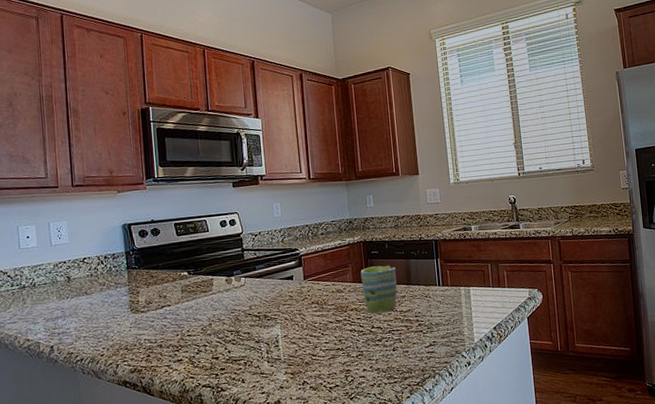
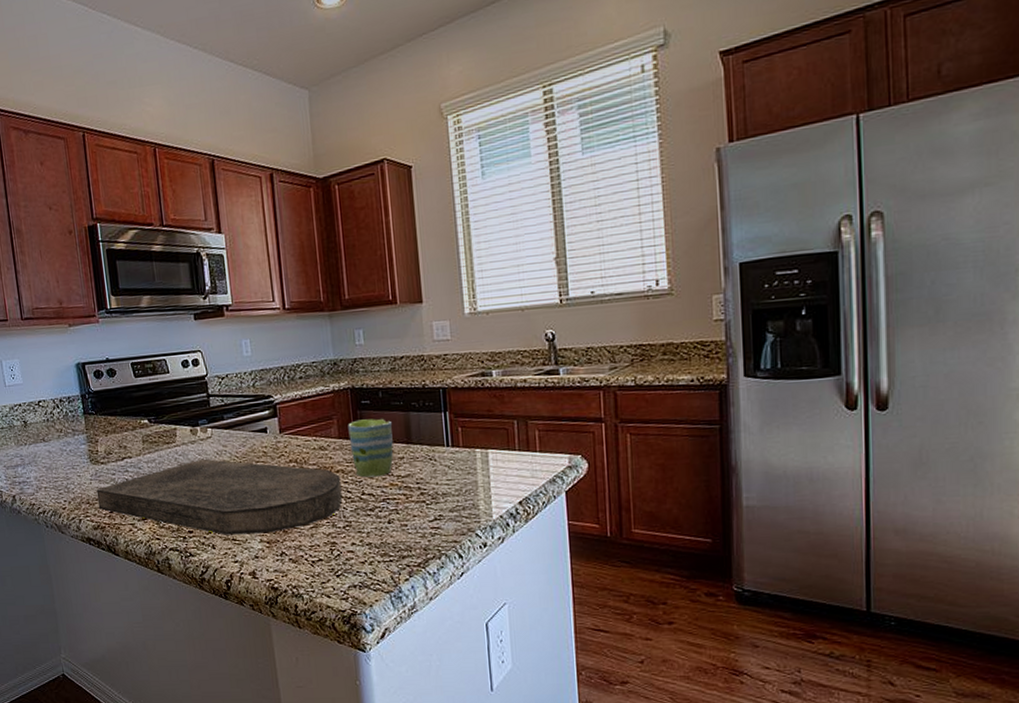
cutting board: none [135,304,356,370] -> present [96,459,342,535]

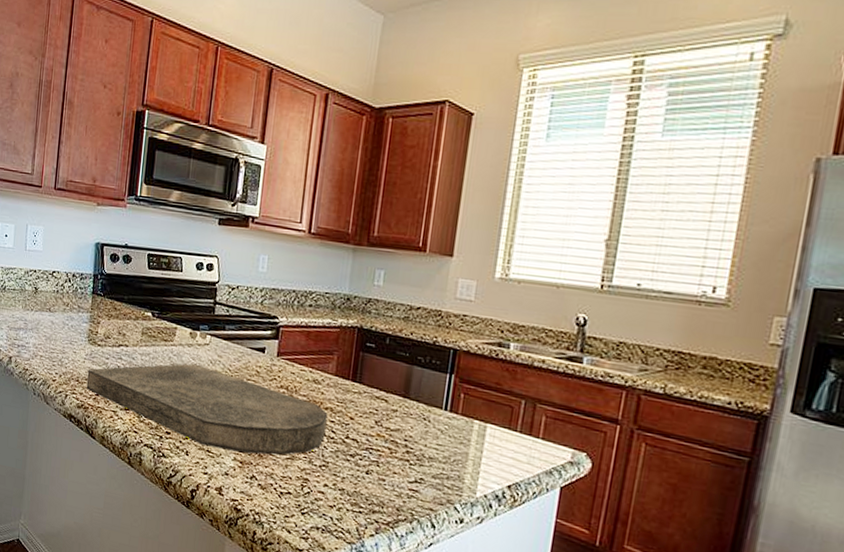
mug: present [348,418,394,478] -> none [343,361,392,425]

